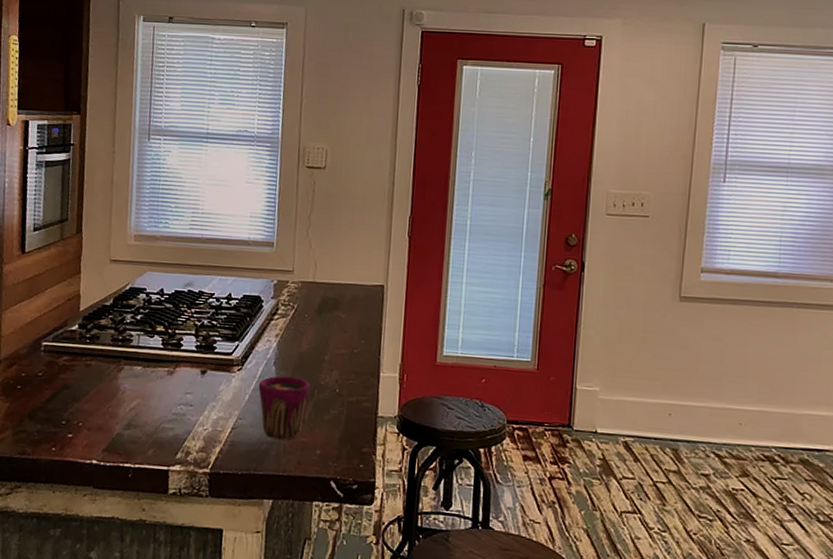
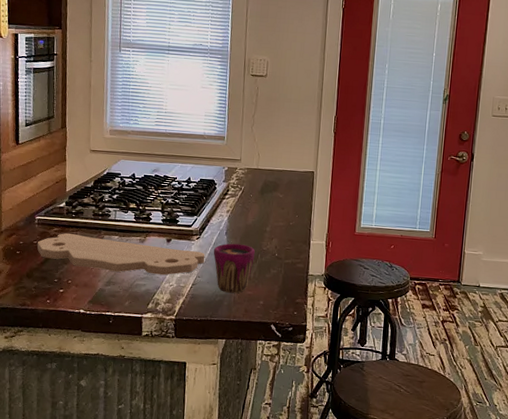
cutting board: none [42,362,249,417] -> present [37,233,205,275]

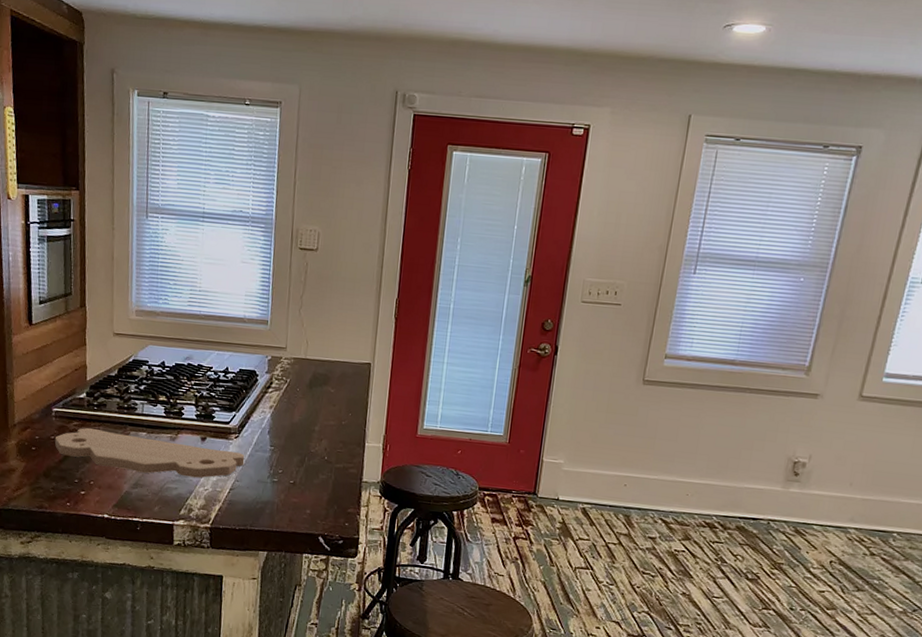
cup: present [213,243,256,294] -> none [254,443,302,501]

